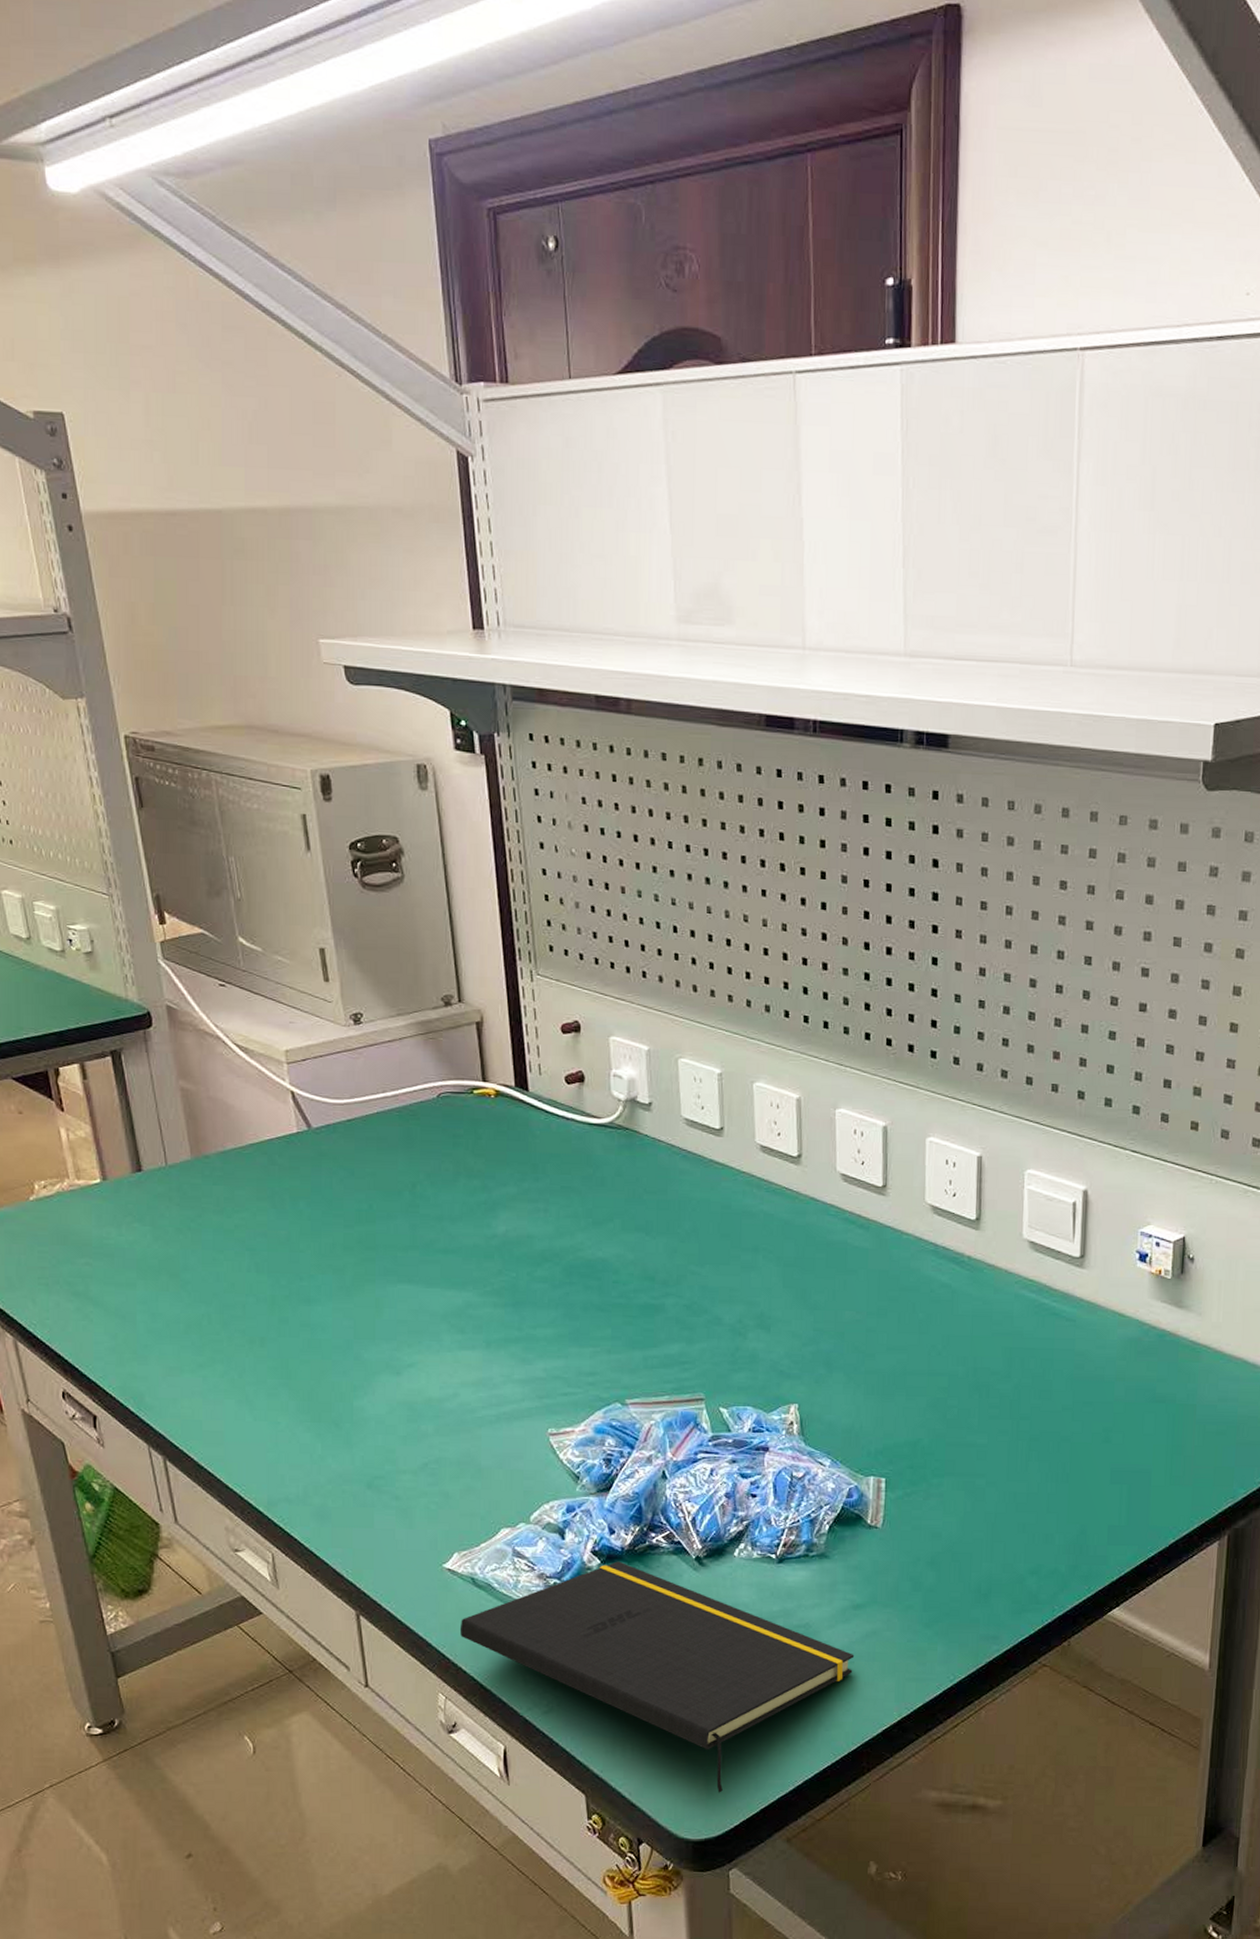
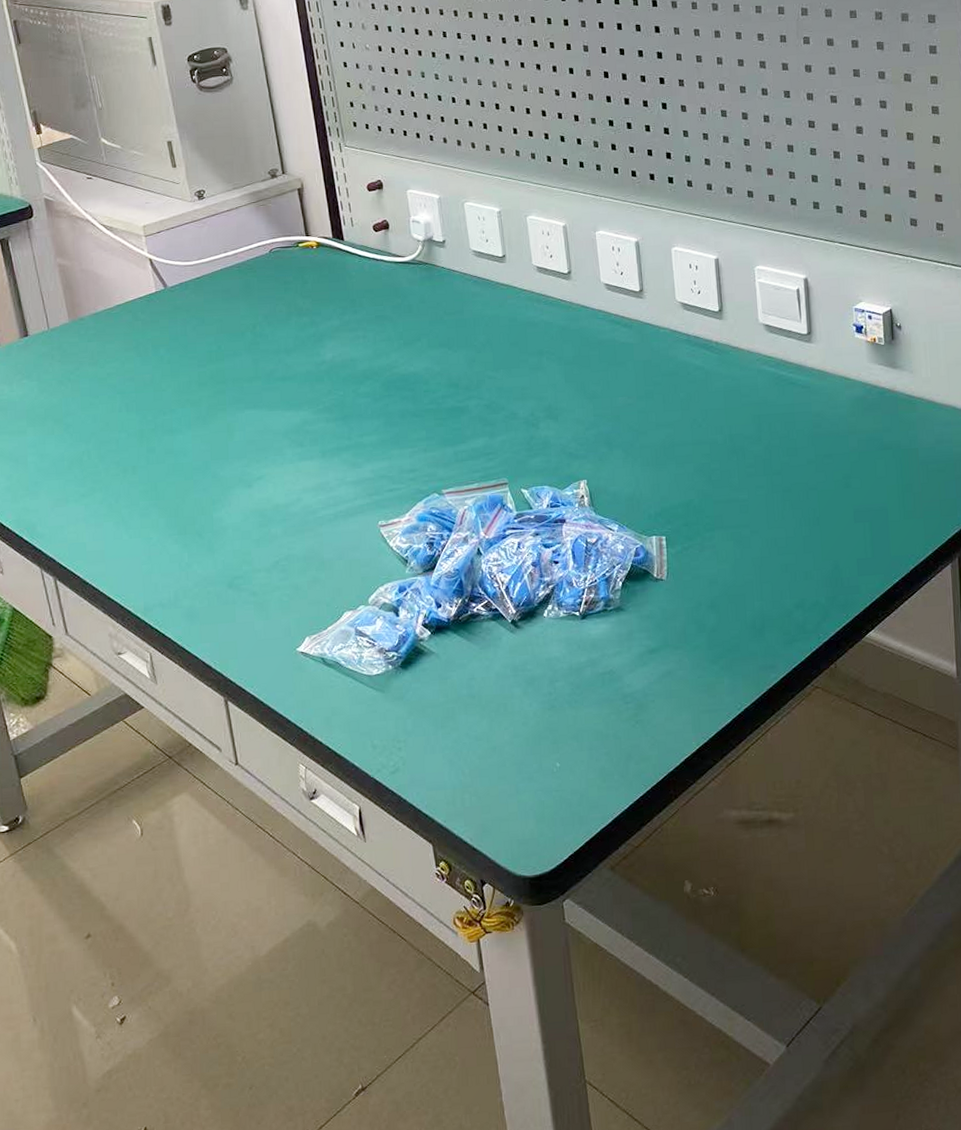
notepad: present [459,1561,855,1793] -> none [314,631,654,831]

